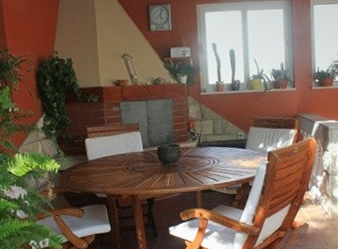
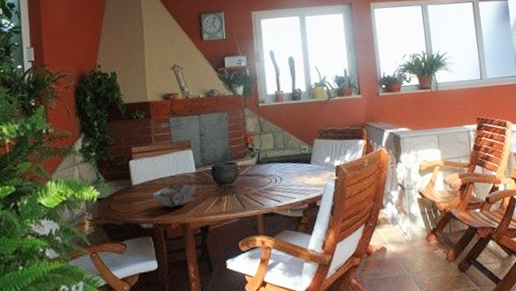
decorative bowl: none [105,161,143,181] -> present [152,183,195,208]

